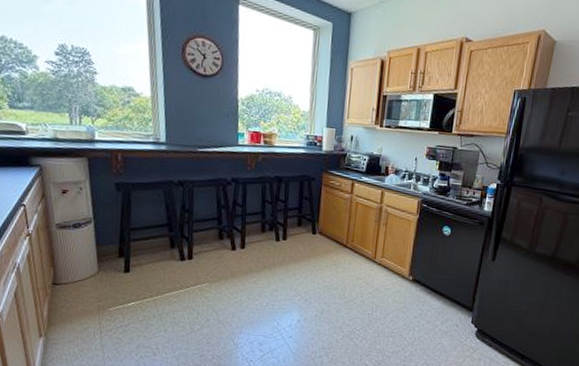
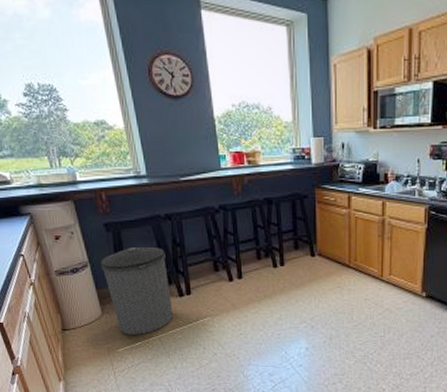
trash can: none [105,208,173,295] -> present [101,246,174,335]

